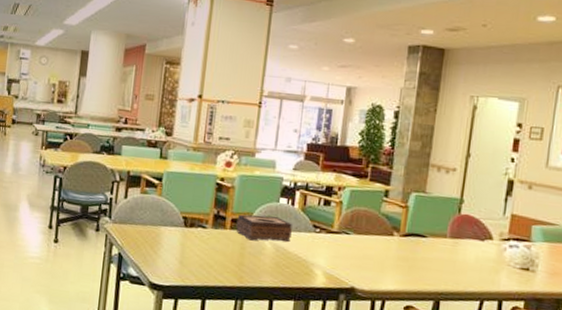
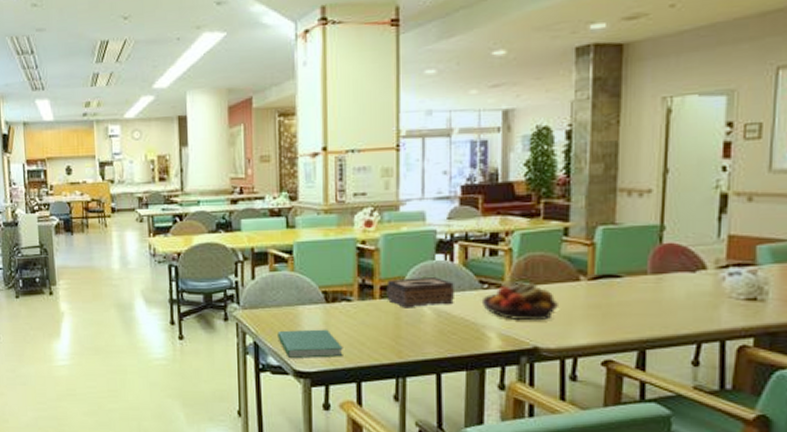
hardcover book: none [140,245,194,276] -> present [277,329,343,358]
fruit bowl: none [313,228,375,266] -> present [481,282,558,321]

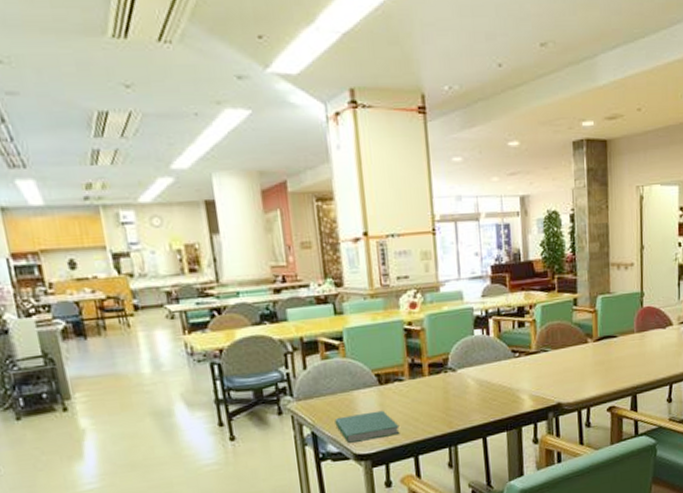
tissue box: present [386,277,454,308] -> none [434,351,493,382]
fruit bowl: present [481,282,558,321] -> none [514,348,573,382]

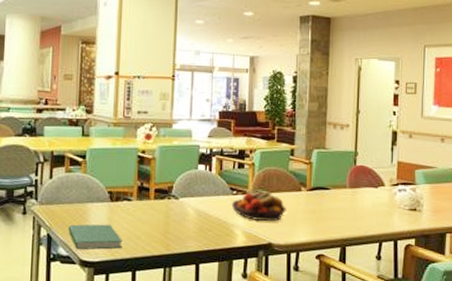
fruit bowl: none [514,348,573,382] -> present [231,189,286,222]

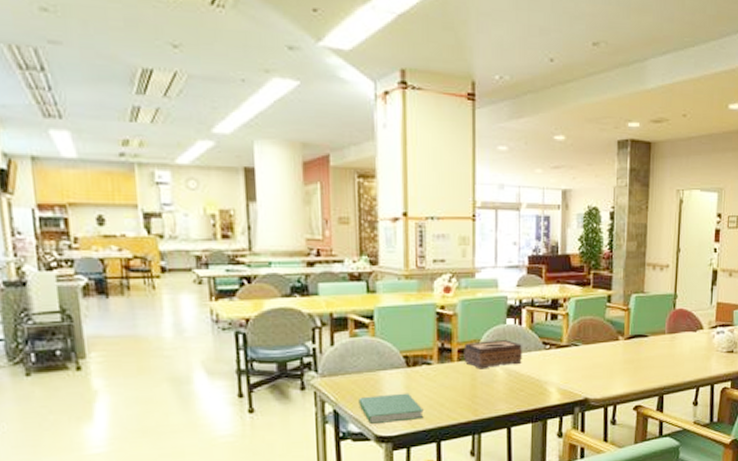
tissue box: none [159,183,211,209] -> present [464,340,522,370]
fruit bowl: present [231,189,286,222] -> none [544,342,603,377]

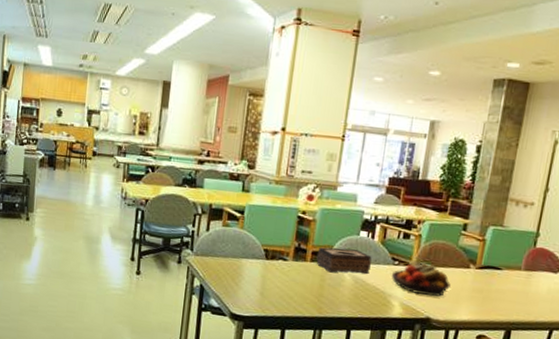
hardcover book: present [358,393,424,424] -> none [221,277,275,307]
fruit bowl: none [544,342,603,377] -> present [391,261,451,297]

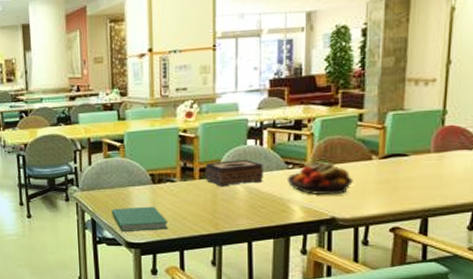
hardcover book: none [221,277,275,307] -> present [111,206,168,231]

